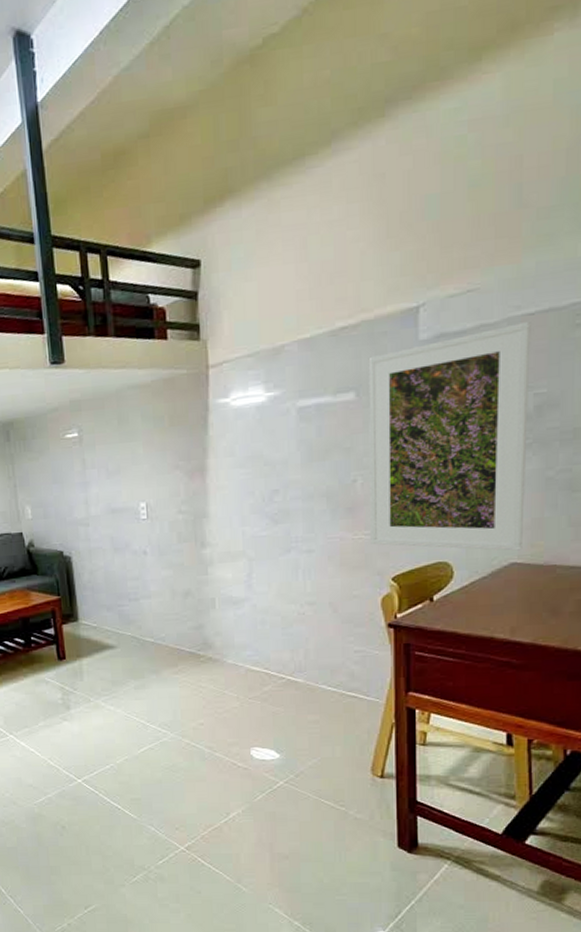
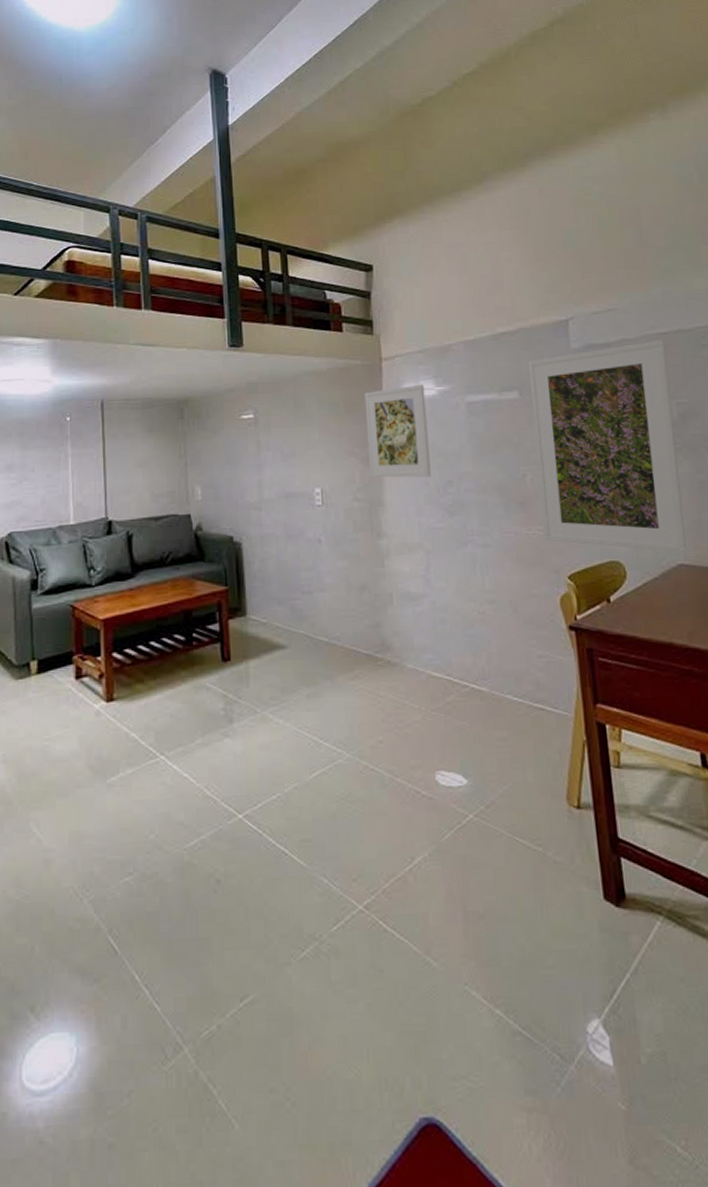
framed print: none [190,390,257,490] -> present [364,384,431,478]

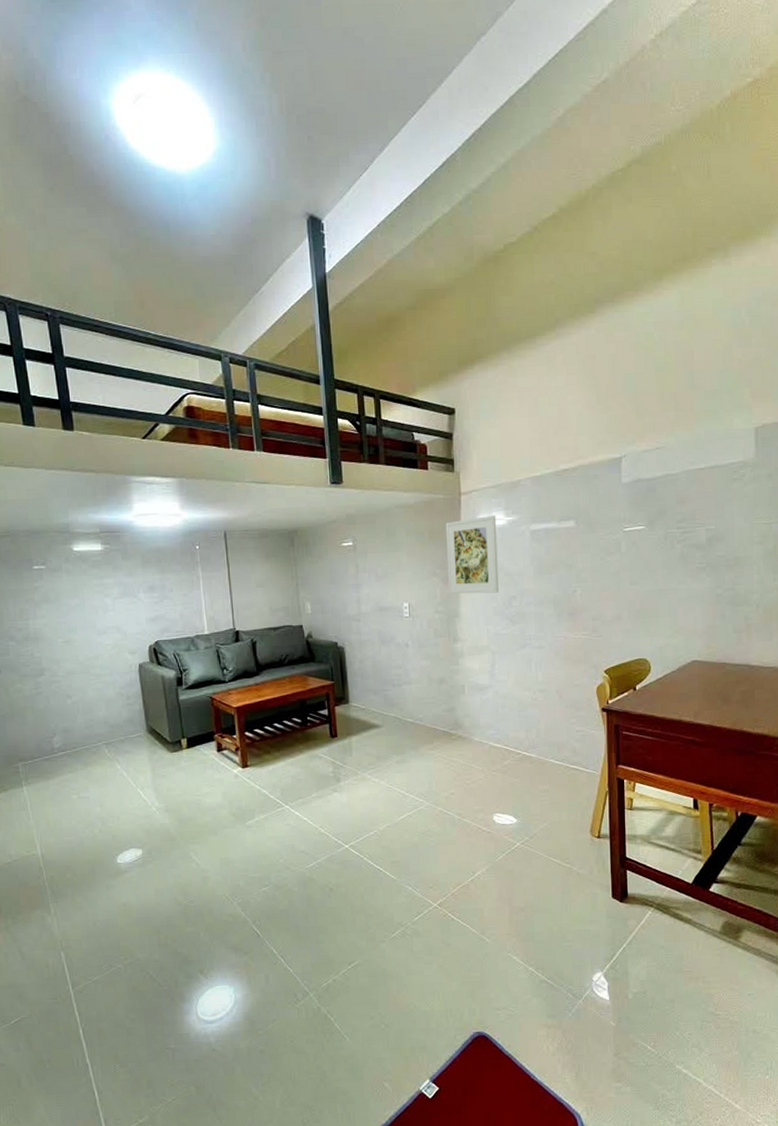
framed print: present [528,339,687,552] -> none [584,474,703,651]

